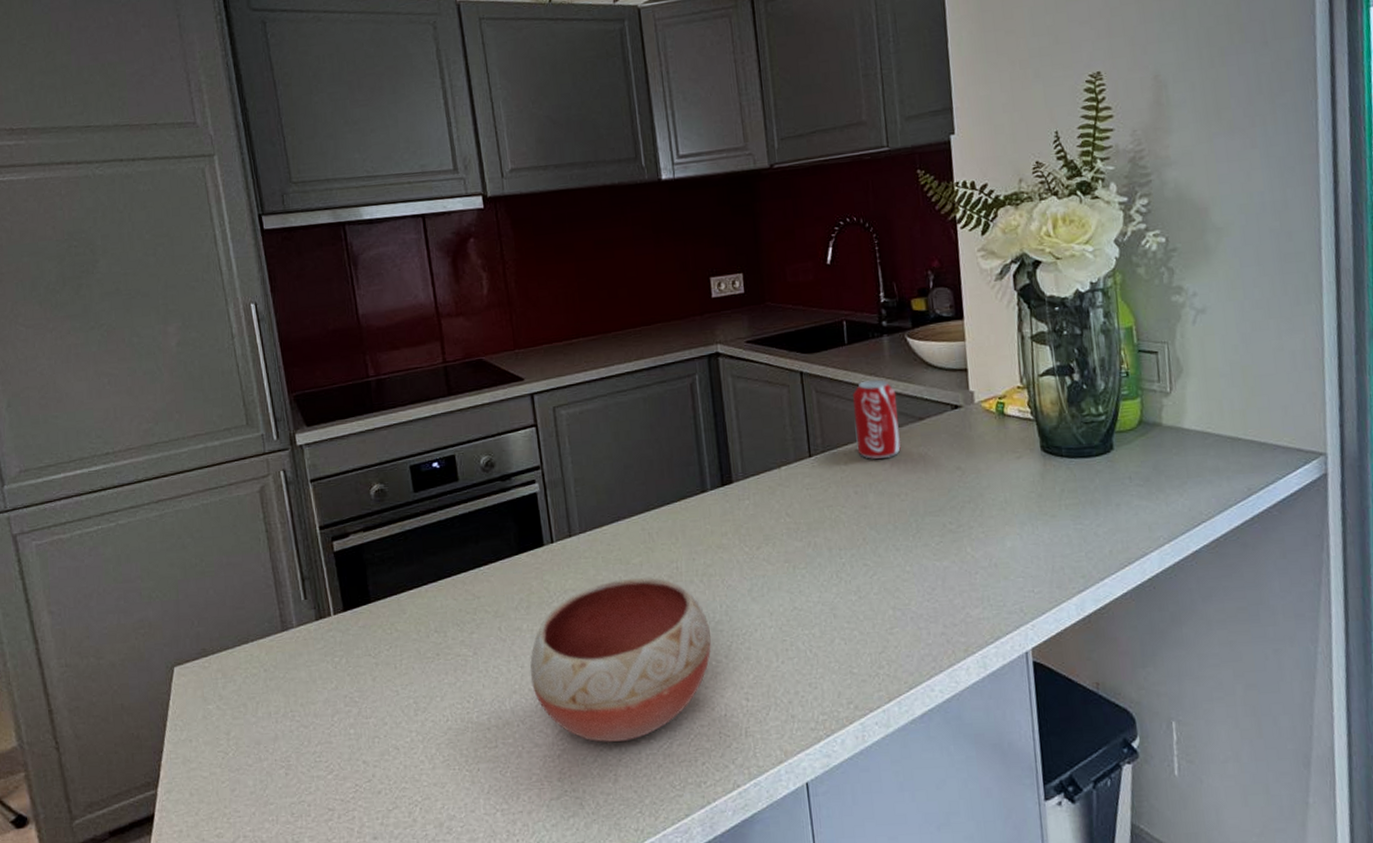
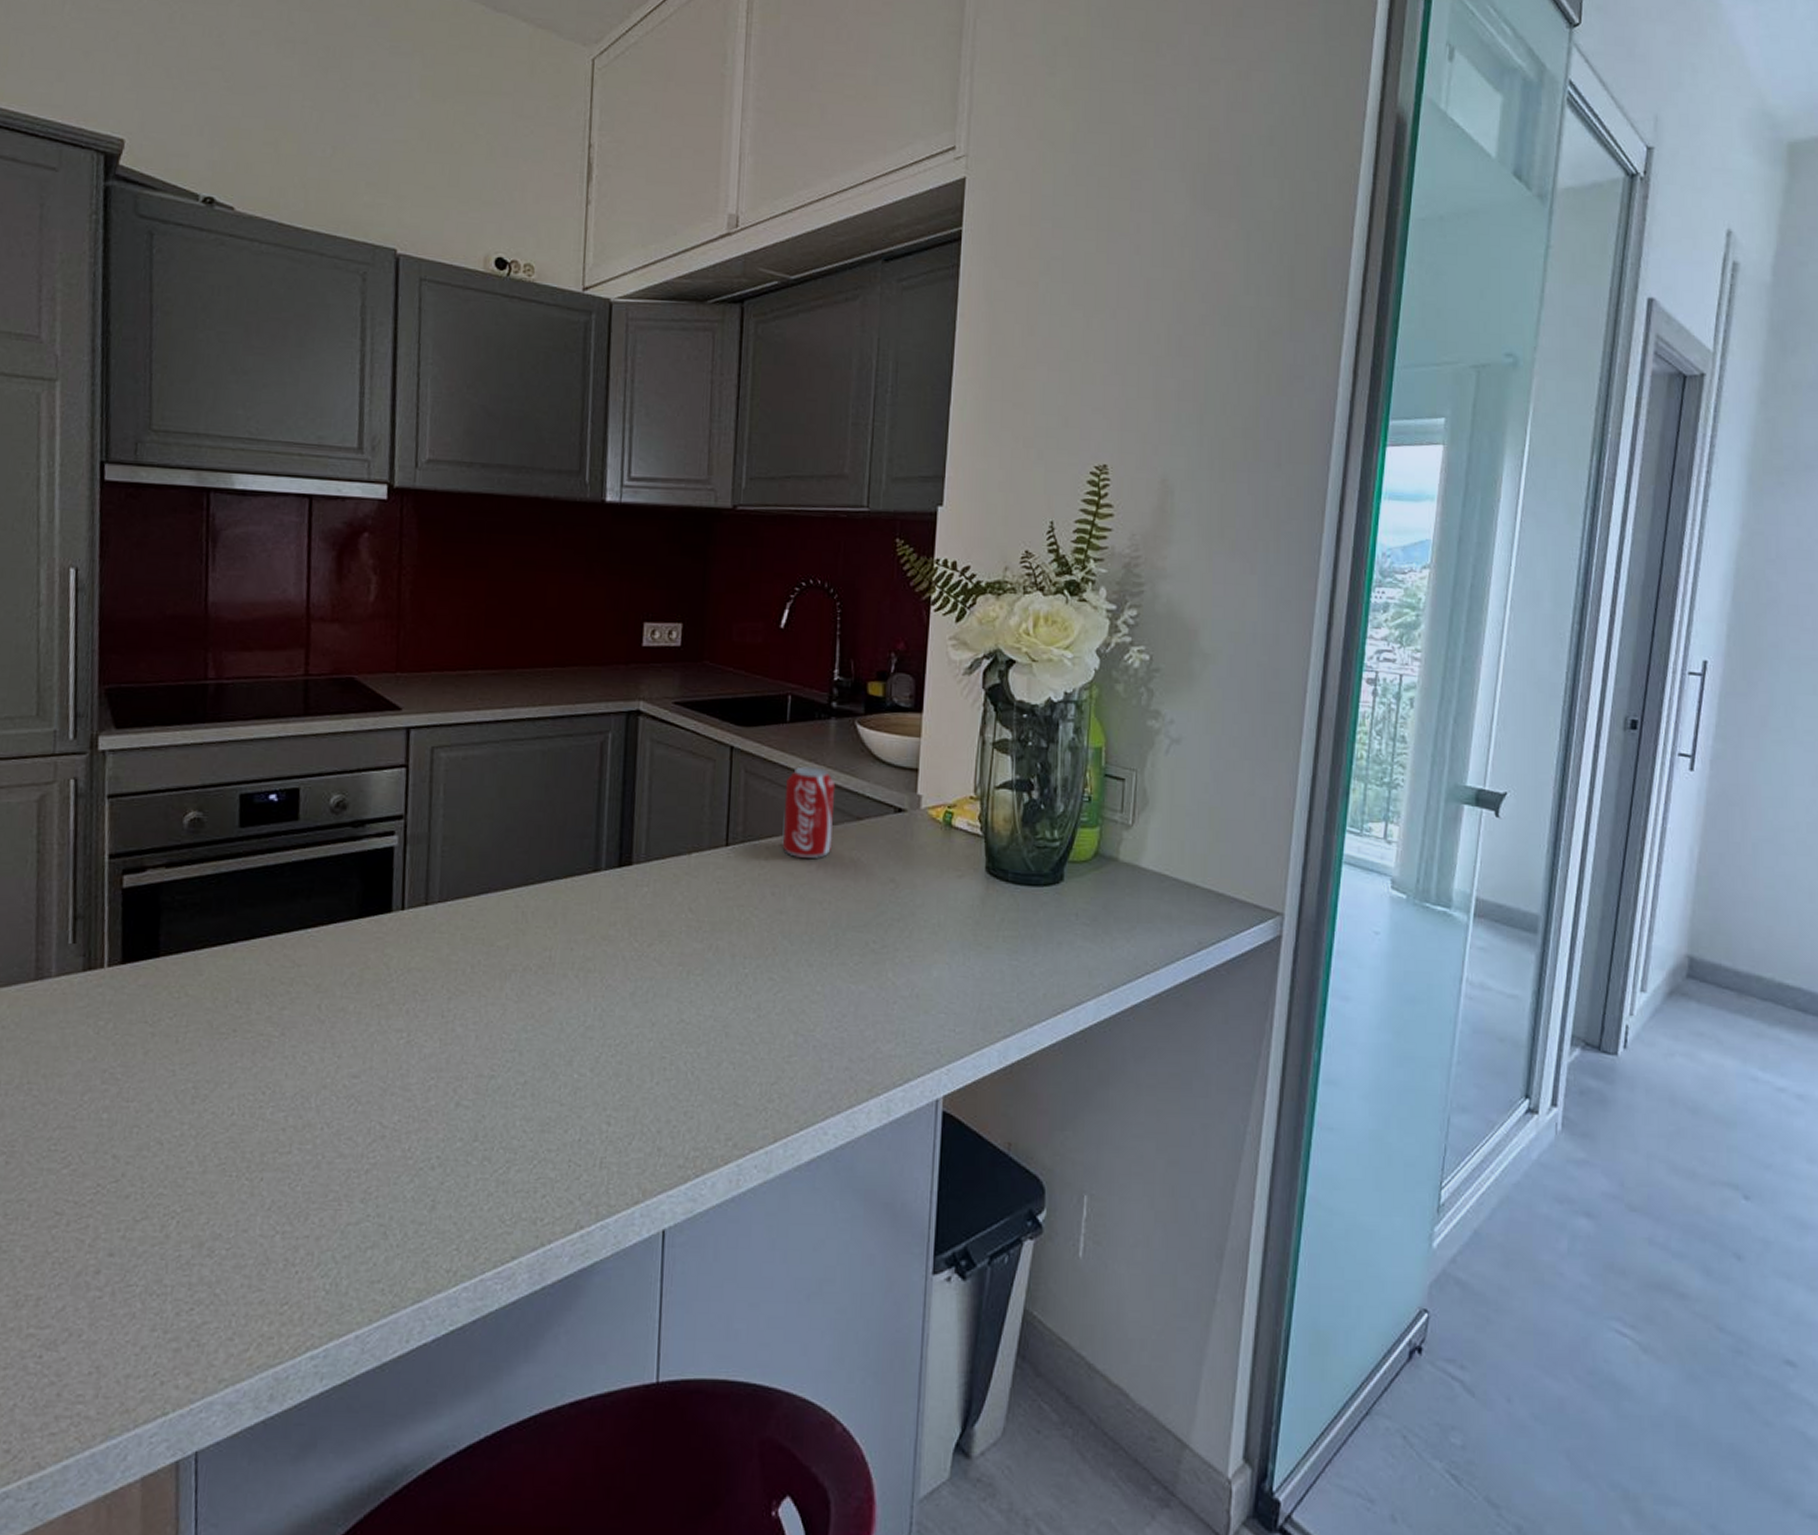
bowl: present [530,578,712,742] -> none [348,963,578,1160]

